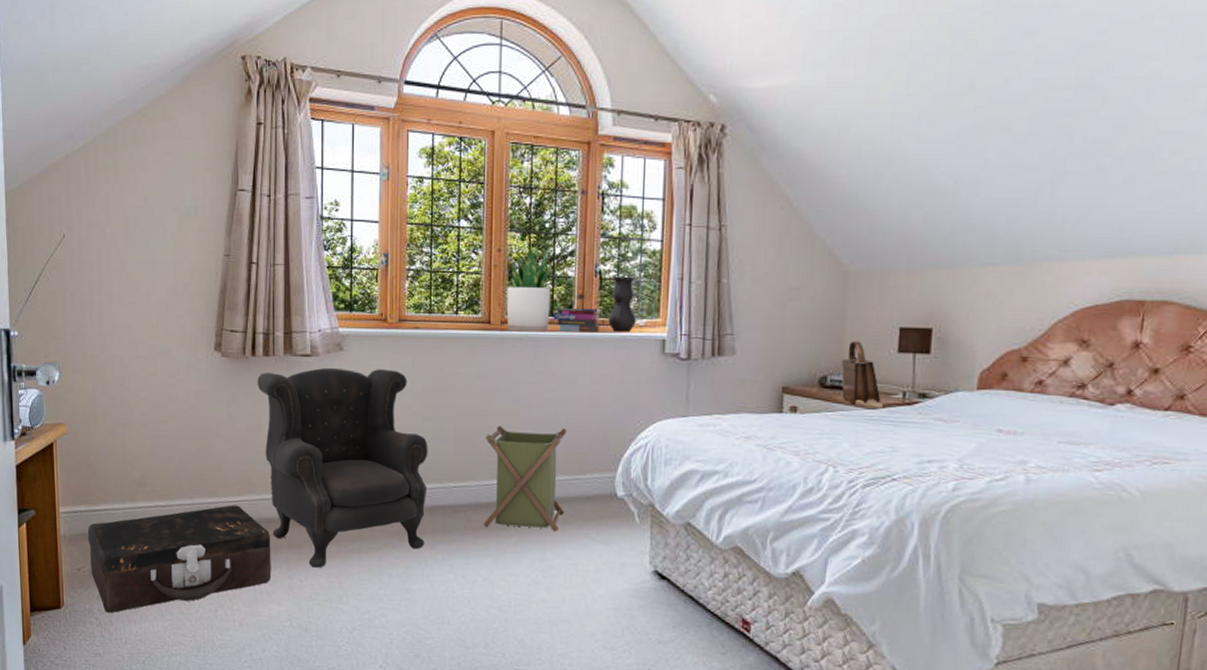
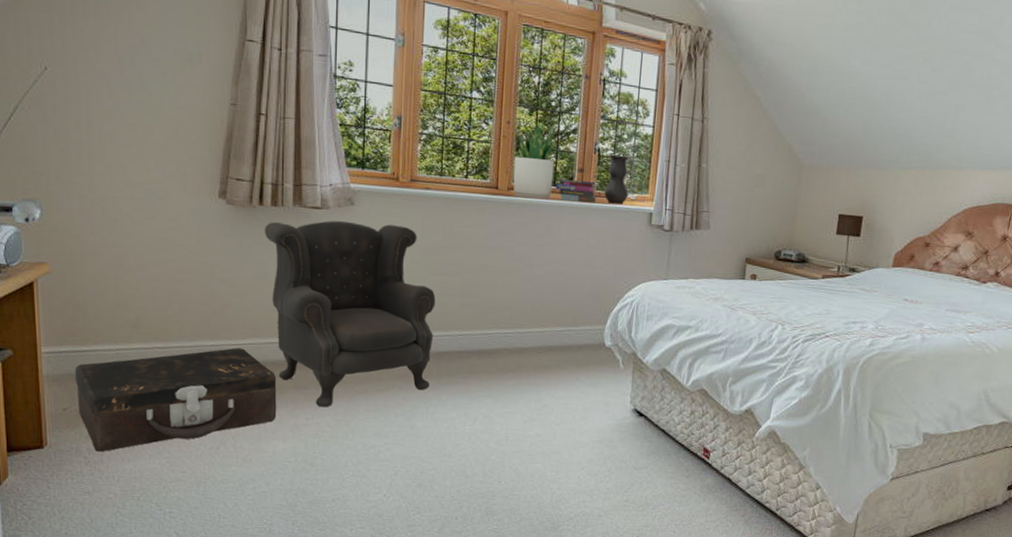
laundry basket: present [484,426,567,532] -> none [485,281,564,376]
handbag: present [841,340,880,404] -> none [791,222,821,275]

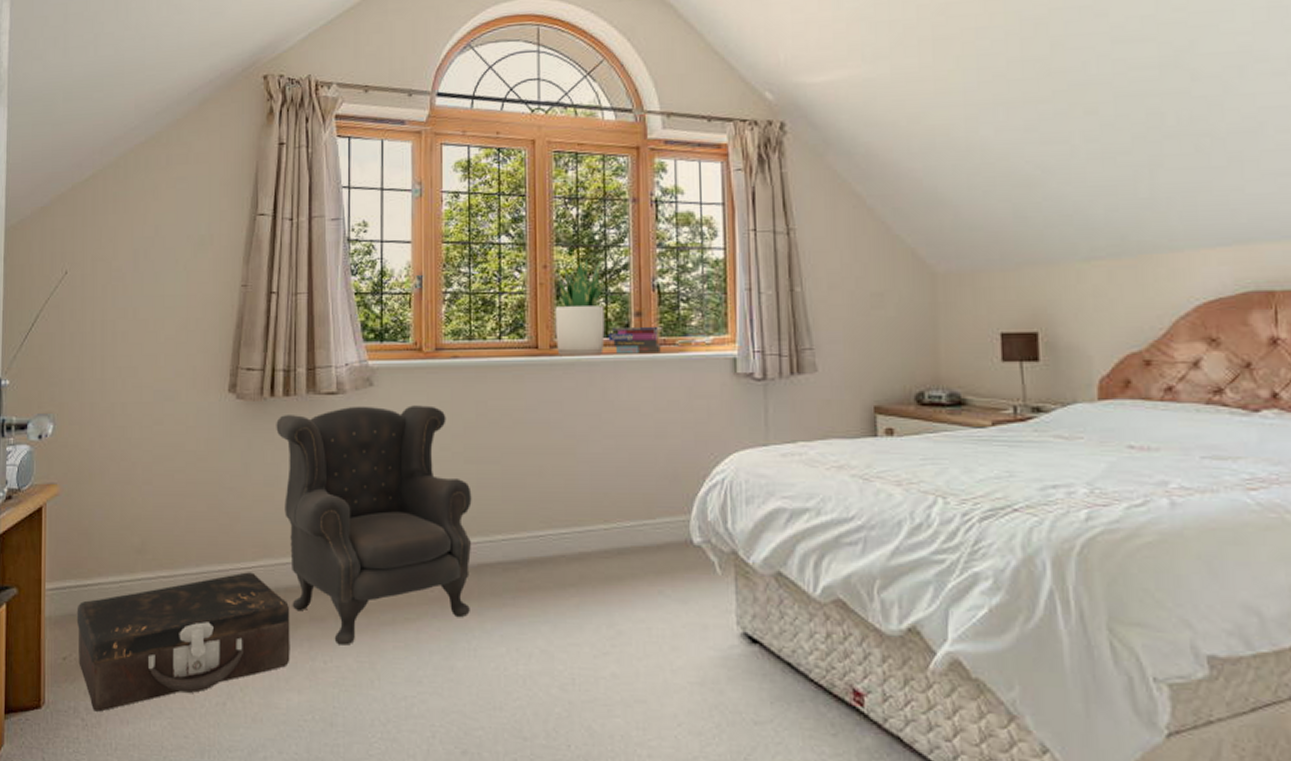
vase: present [604,154,630,205] -> none [670,289,702,352]

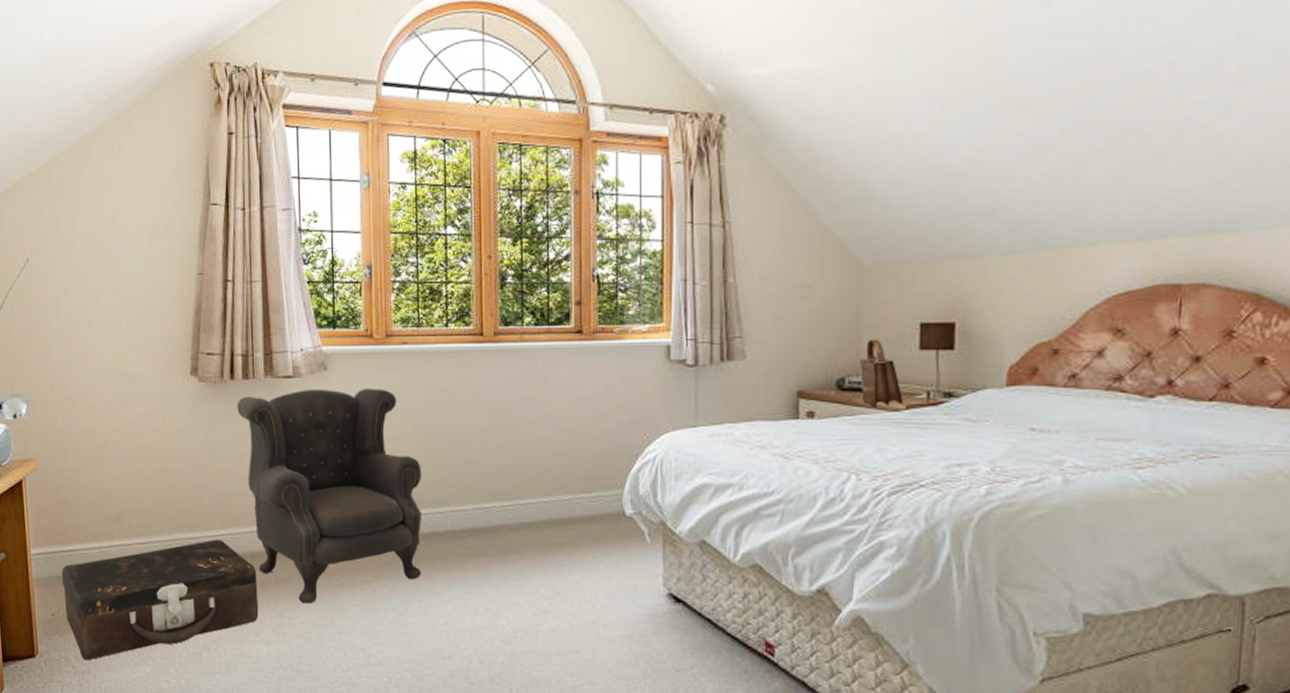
planter: present [555,259,605,356] -> none [499,250,547,343]
books: present [608,326,663,354] -> none [549,314,602,341]
handbag: none [940,350,988,423] -> present [860,339,903,407]

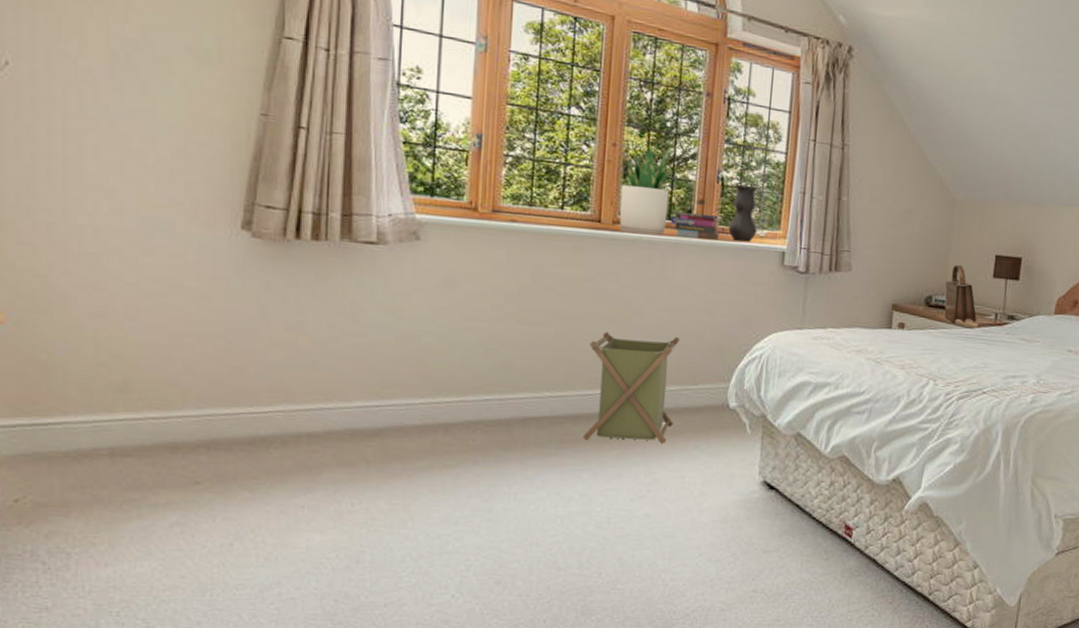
suitcase: present [61,539,259,660] -> none [32,416,314,555]
armchair: present [237,388,422,604] -> none [301,258,522,489]
laundry basket: none [482,443,569,555] -> present [583,332,680,444]
planter: none [499,250,547,343] -> present [619,144,673,235]
books: none [549,314,602,341] -> present [670,212,723,241]
vase: none [608,279,638,339] -> present [728,184,759,242]

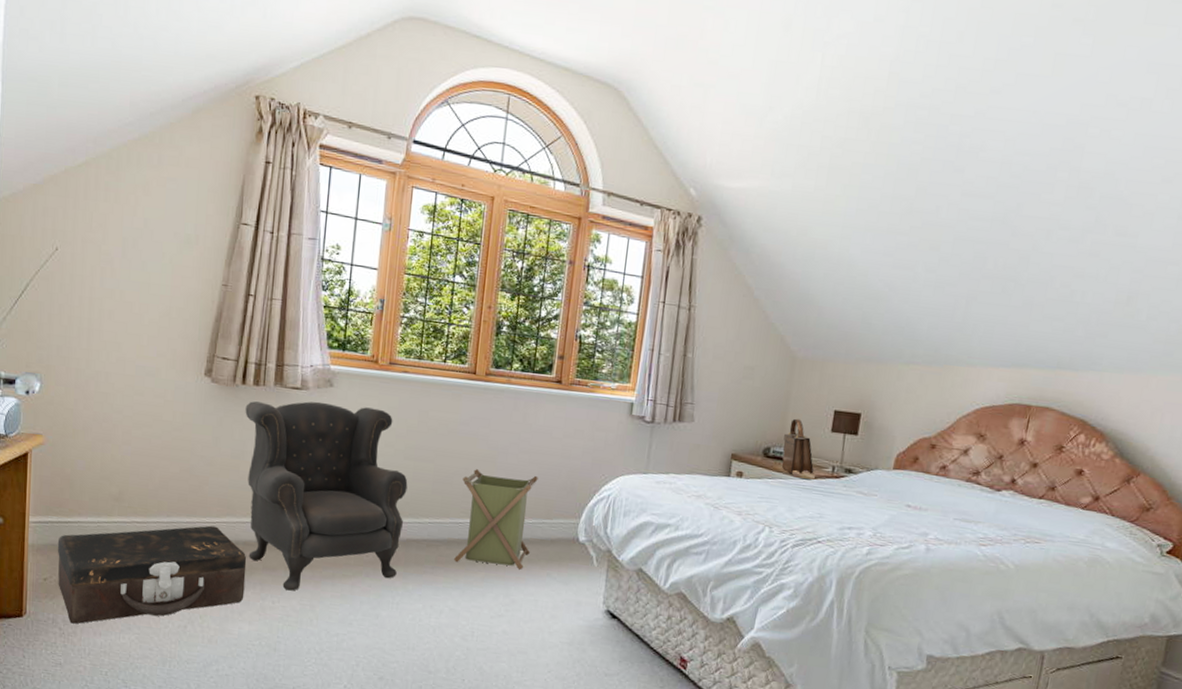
suitcase: none [32,416,314,555] -> present [57,525,247,624]
armchair: none [301,258,522,489] -> present [245,401,408,591]
planter: present [619,144,673,235] -> none [491,306,538,386]
books: present [670,212,723,241] -> none [534,366,580,392]
vase: present [728,184,759,242] -> none [583,341,612,394]

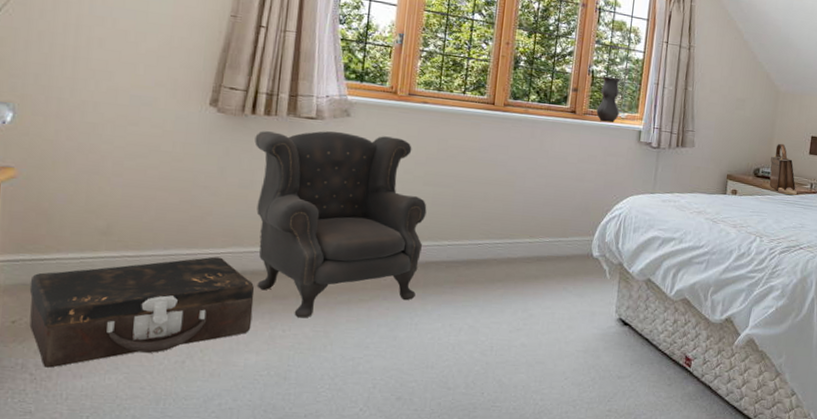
laundry basket: present [454,469,538,570] -> none [473,193,555,285]
vase: none [583,341,612,394] -> present [596,76,622,123]

